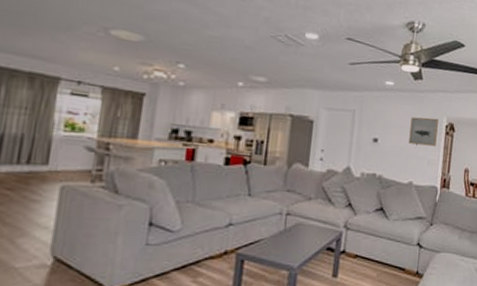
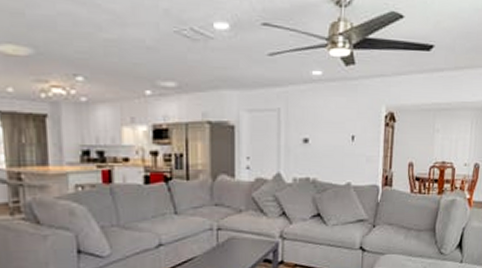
wall art: present [409,117,438,147] -> none [343,108,376,141]

